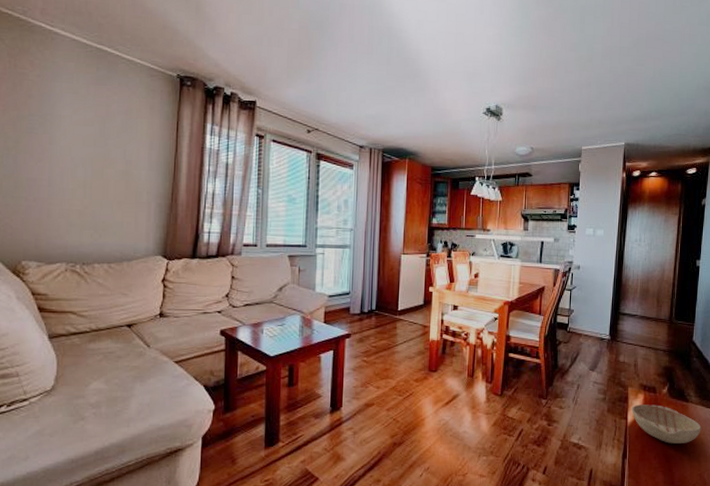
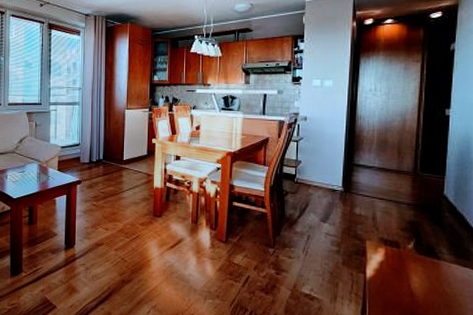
decorative bowl: present [631,405,702,443] -> none [370,259,458,304]

